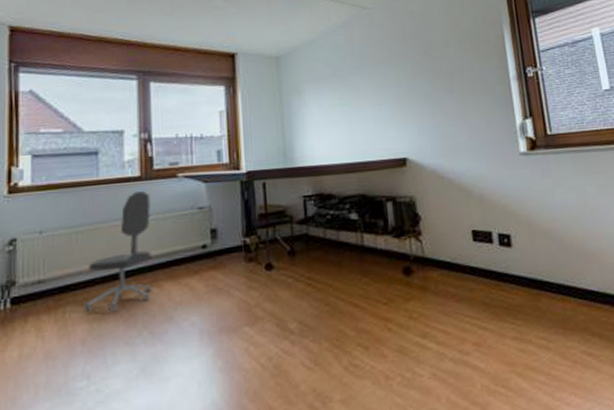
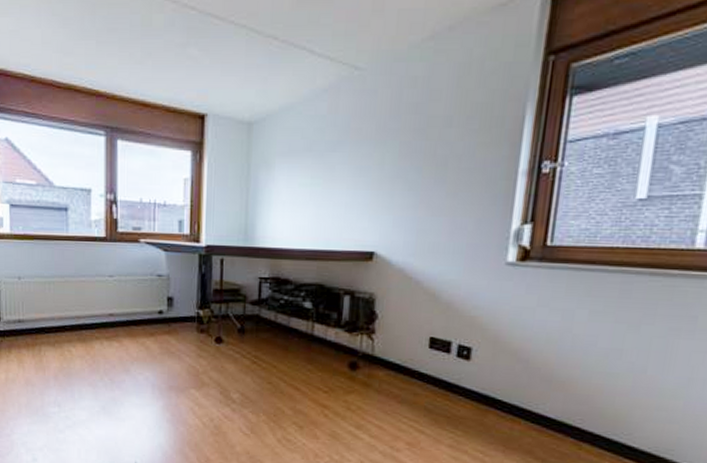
office chair: present [83,191,152,313] -> none [55,252,114,357]

